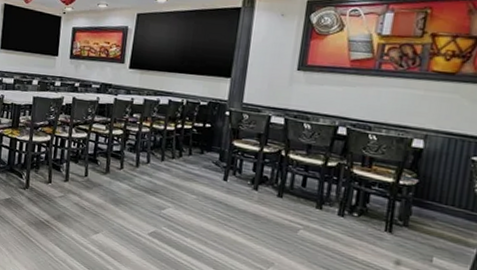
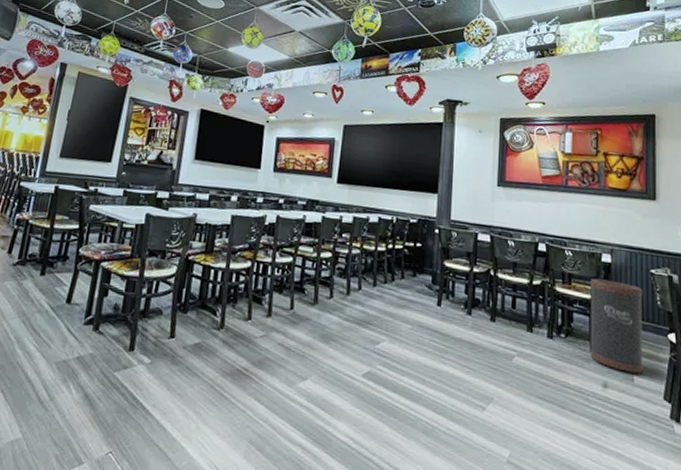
trash can: none [384,162,459,257] -> present [590,278,643,375]

